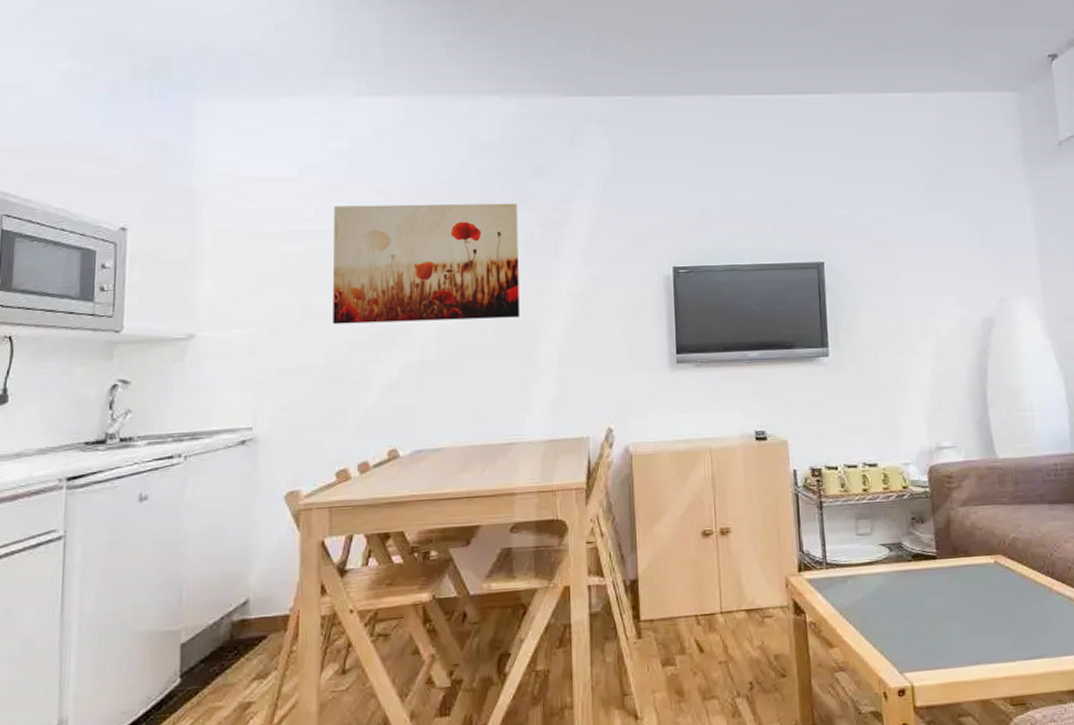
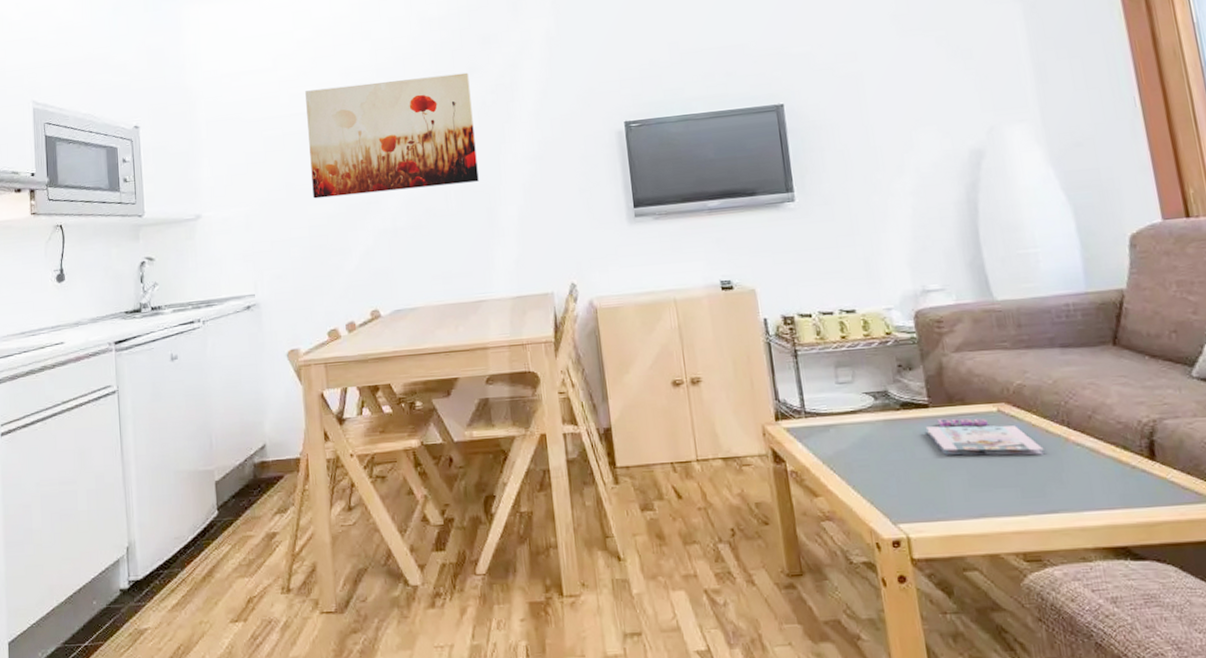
magazine: none [932,569,1032,605] -> present [925,418,1045,456]

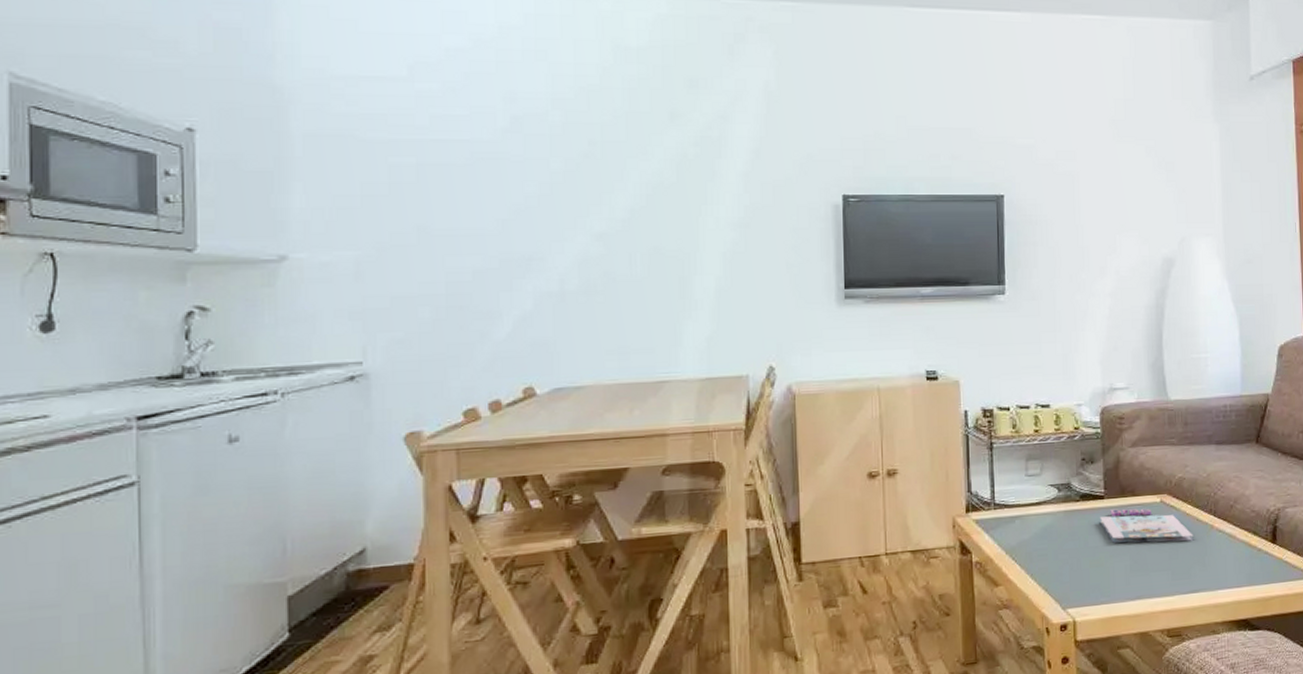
wall art: present [305,72,479,199] -> none [453,113,672,248]

